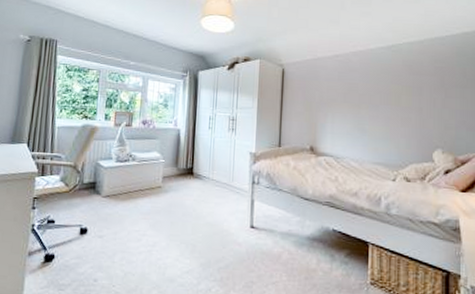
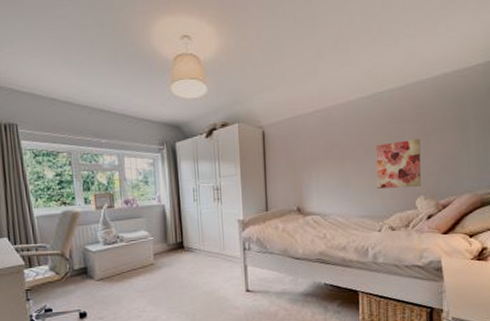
wall art: none [392,91,439,139] -> present [376,138,421,188]

